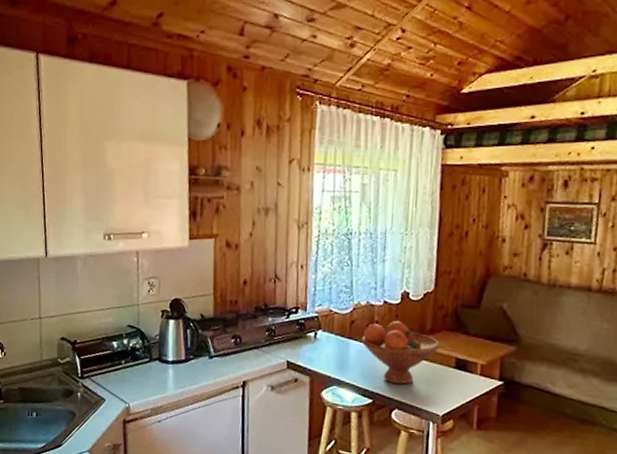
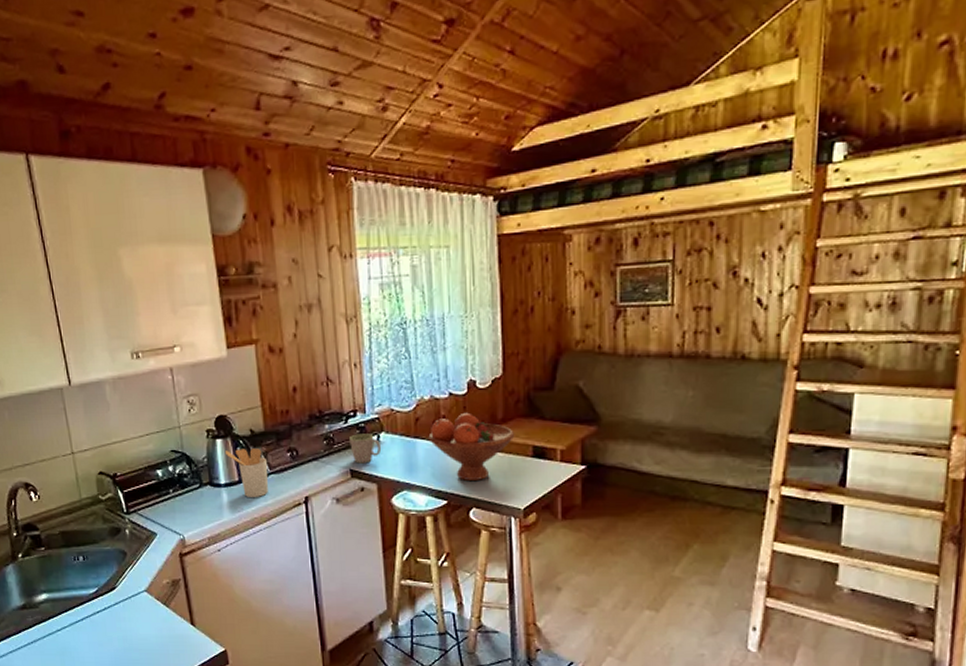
utensil holder: none [175,330,213,377] -> present [224,448,268,497]
mug: none [289,329,318,357] -> present [350,433,382,464]

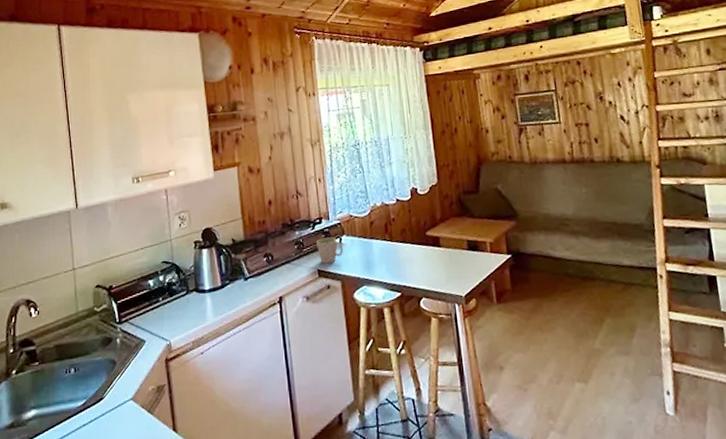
utensil holder: present [224,448,268,497] -> none [209,255,247,301]
fruit bowl: present [428,412,515,482] -> none [382,215,452,274]

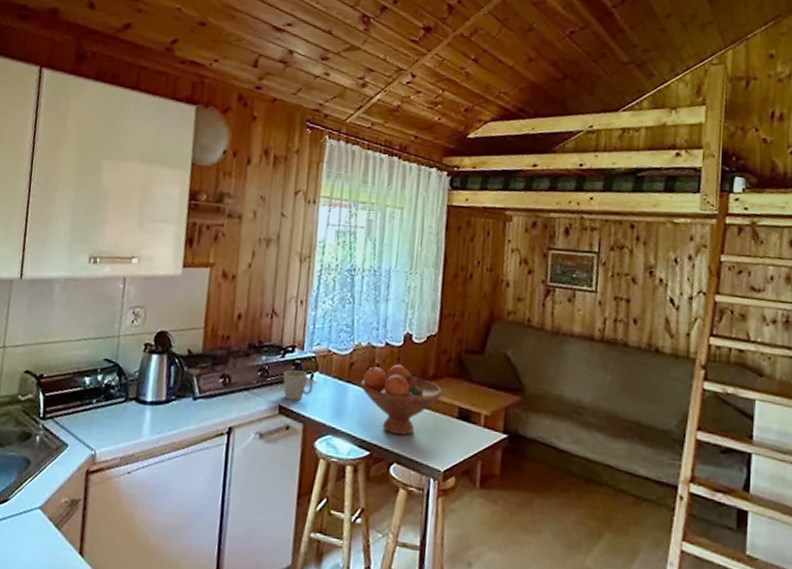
fruit bowl: none [382,215,452,274] -> present [360,364,443,436]

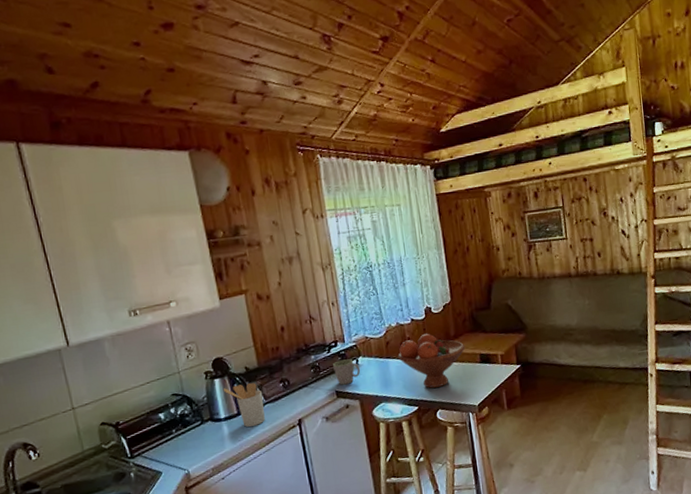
utensil holder: none [158,367,199,421] -> present [223,383,265,427]

